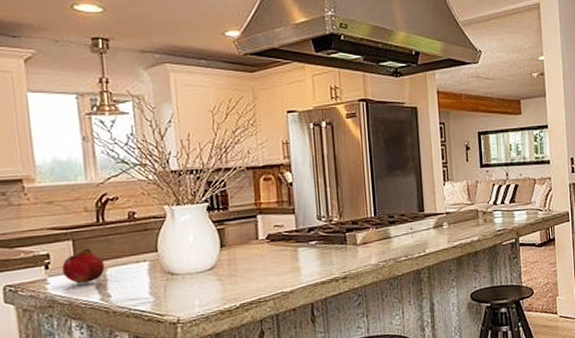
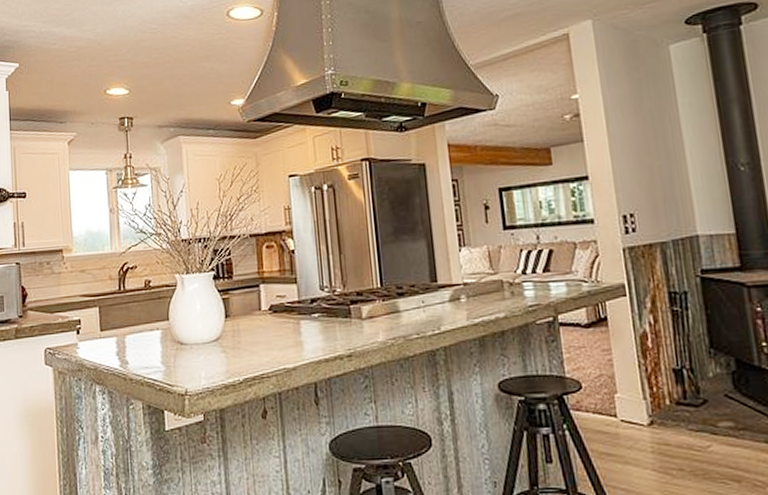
fruit: present [62,248,105,284] -> none [90,315,124,350]

